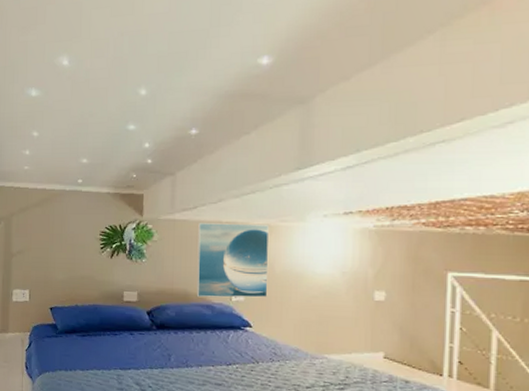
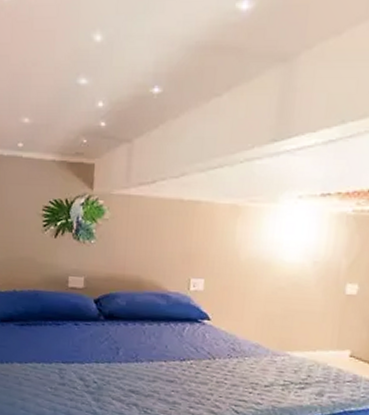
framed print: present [196,223,270,298] -> none [150,200,236,288]

